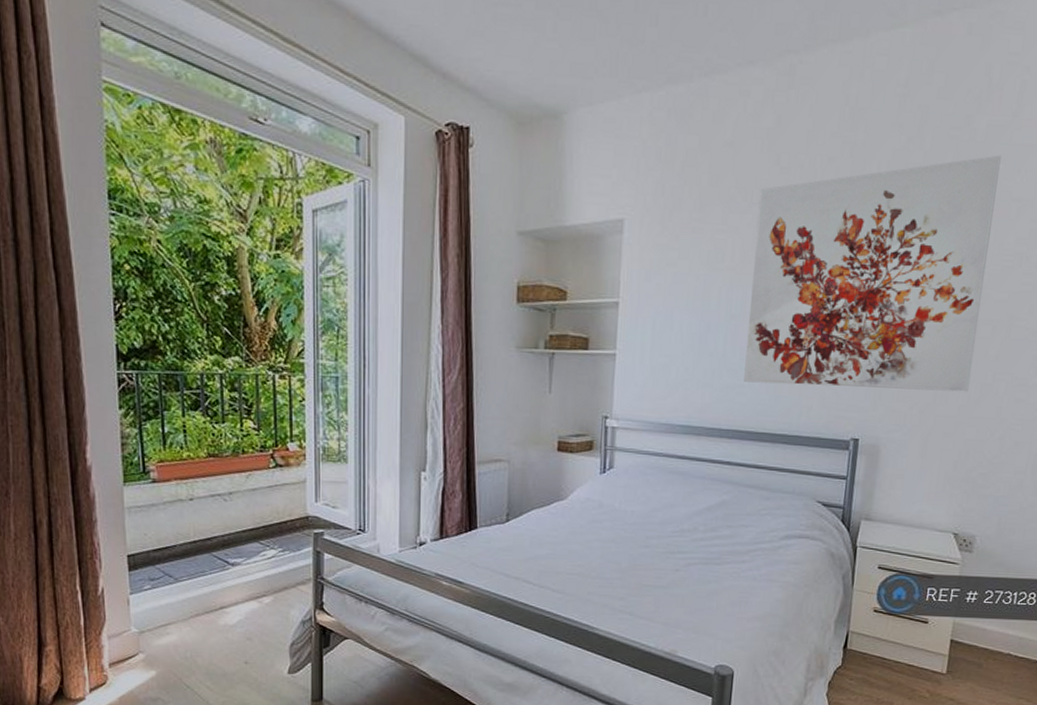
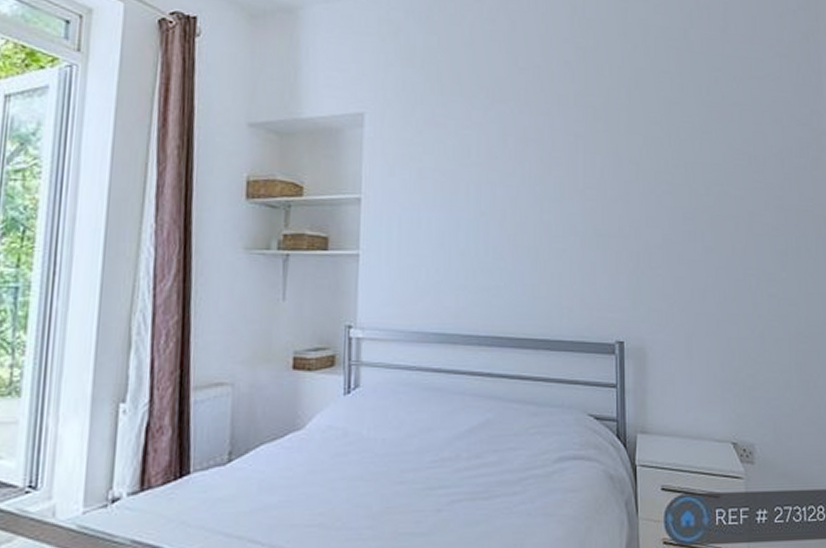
wall art: present [744,155,1001,392] -> none [499,64,723,288]

